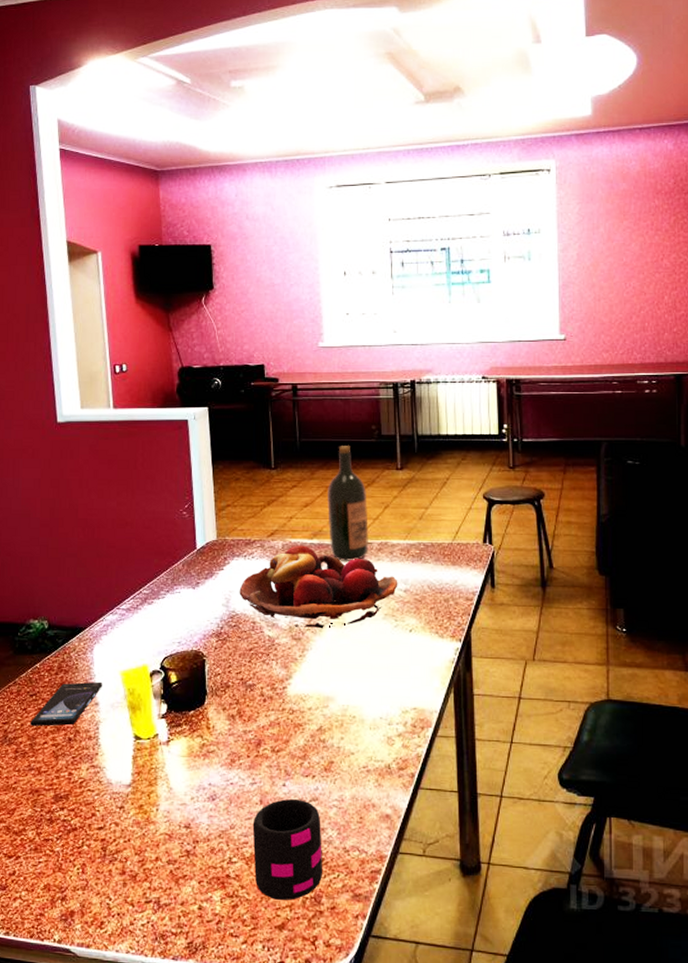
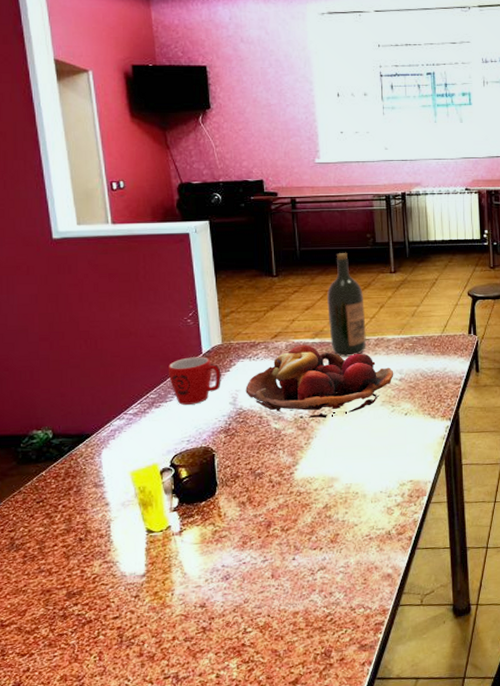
smartphone: present [29,681,102,727] -> none [37,483,112,532]
mug: none [161,552,215,603] -> present [167,356,221,405]
mug: present [252,799,323,900] -> none [265,570,332,660]

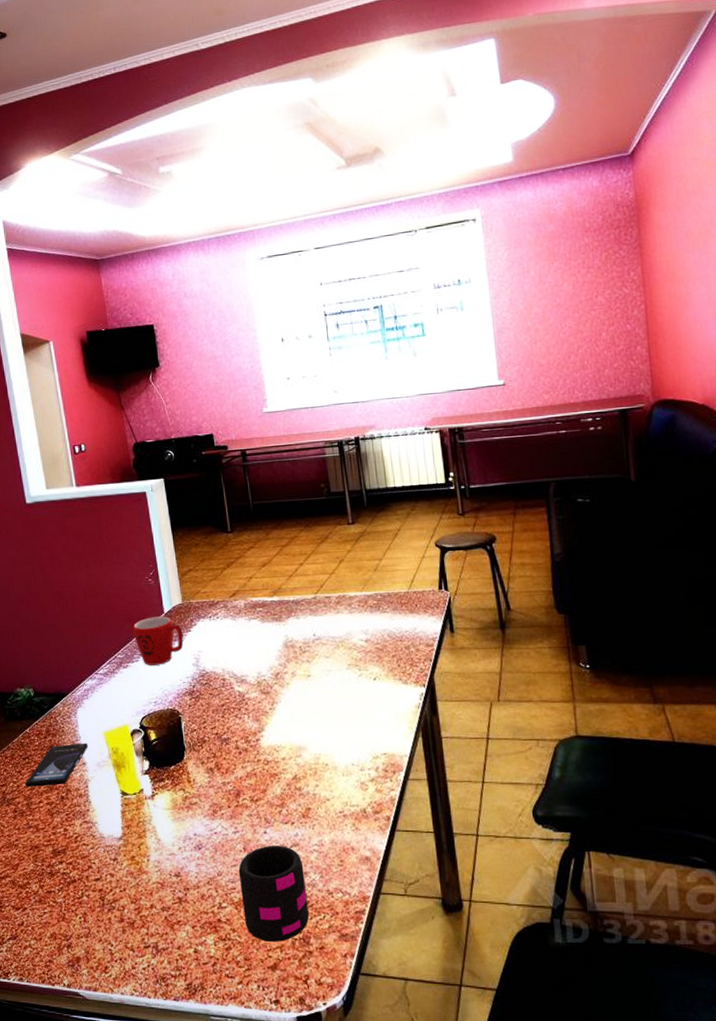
smartphone: none [37,483,112,532] -> present [24,743,88,788]
fruit basket: present [245,345,394,419] -> none [207,603,359,682]
mug: none [265,570,332,660] -> present [238,846,310,942]
wine bottle: present [327,253,366,357] -> none [283,505,327,616]

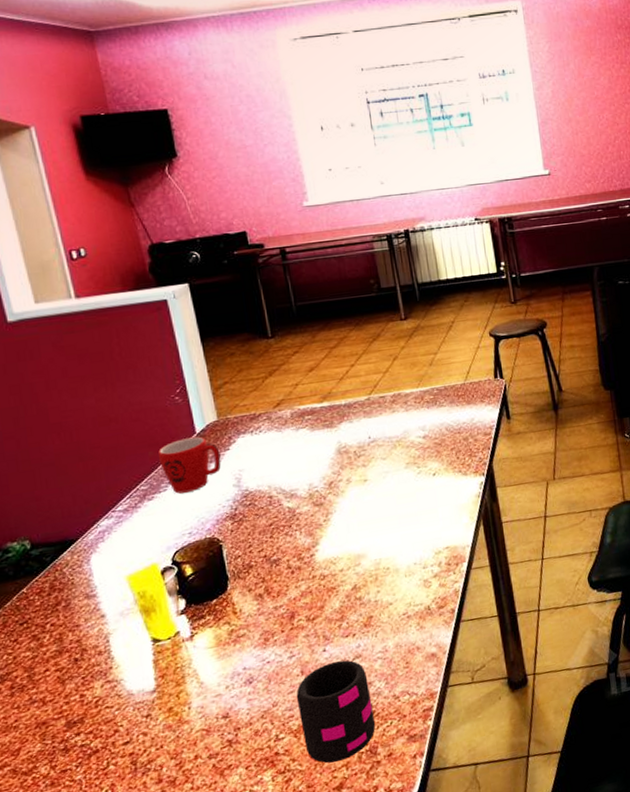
smartphone: present [24,743,88,788] -> none [23,592,107,658]

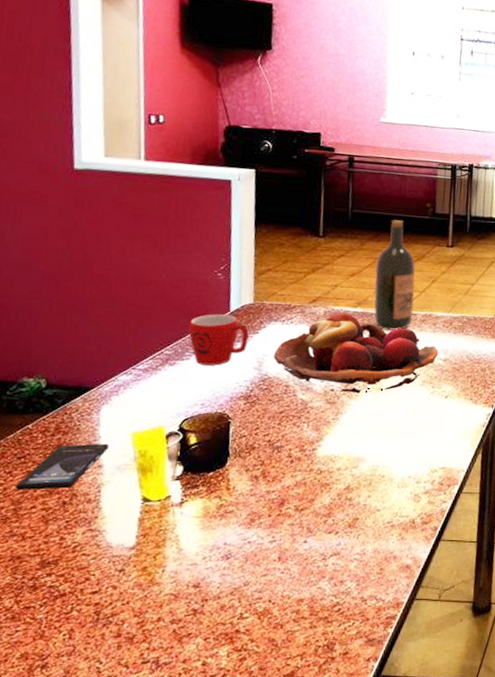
smartphone: none [23,592,107,658] -> present [14,443,109,491]
fruit basket: none [249,410,417,493] -> present [273,313,439,394]
mug: present [296,660,376,763] -> none [266,555,341,650]
wine bottle: none [332,303,382,420] -> present [374,220,416,331]

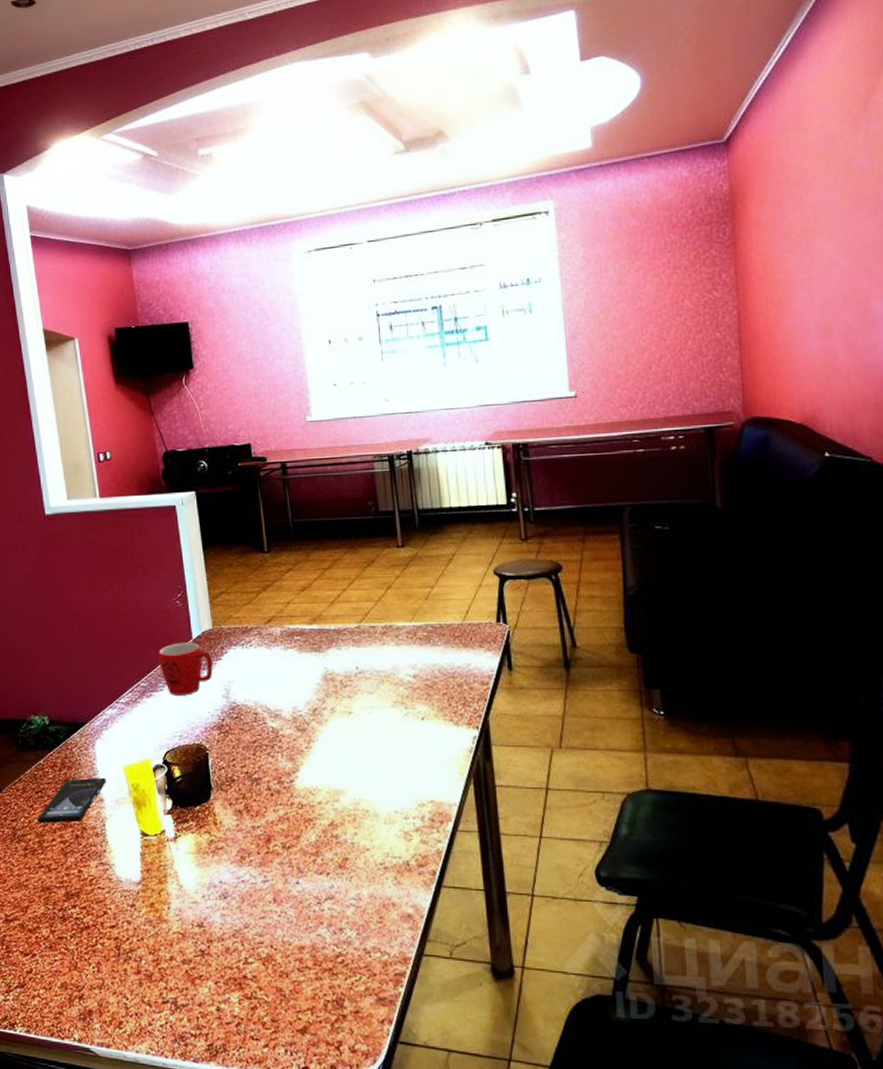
fruit basket: present [273,313,439,394] -> none [239,631,406,719]
wine bottle: present [374,220,416,331] -> none [325,524,372,647]

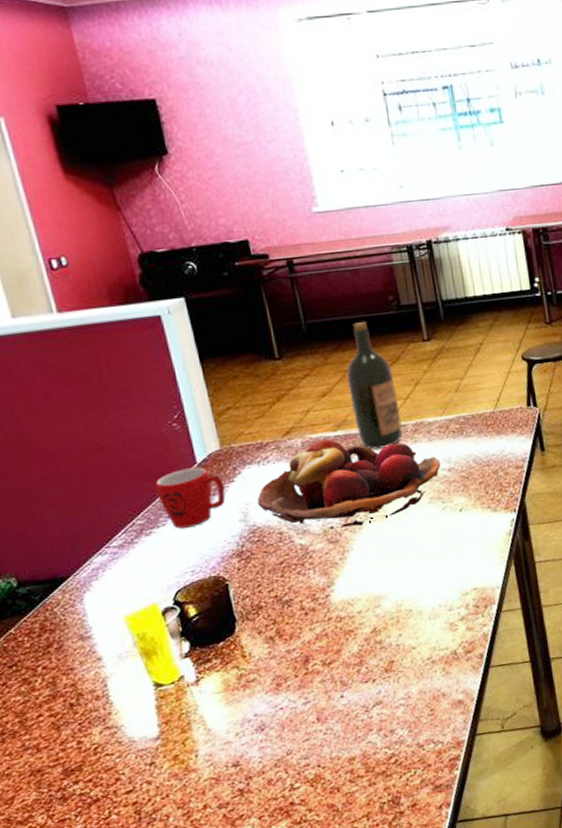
smartphone: present [37,777,106,824] -> none [13,633,103,702]
fruit basket: none [239,631,406,719] -> present [257,439,441,529]
wine bottle: none [325,524,372,647] -> present [346,322,403,450]

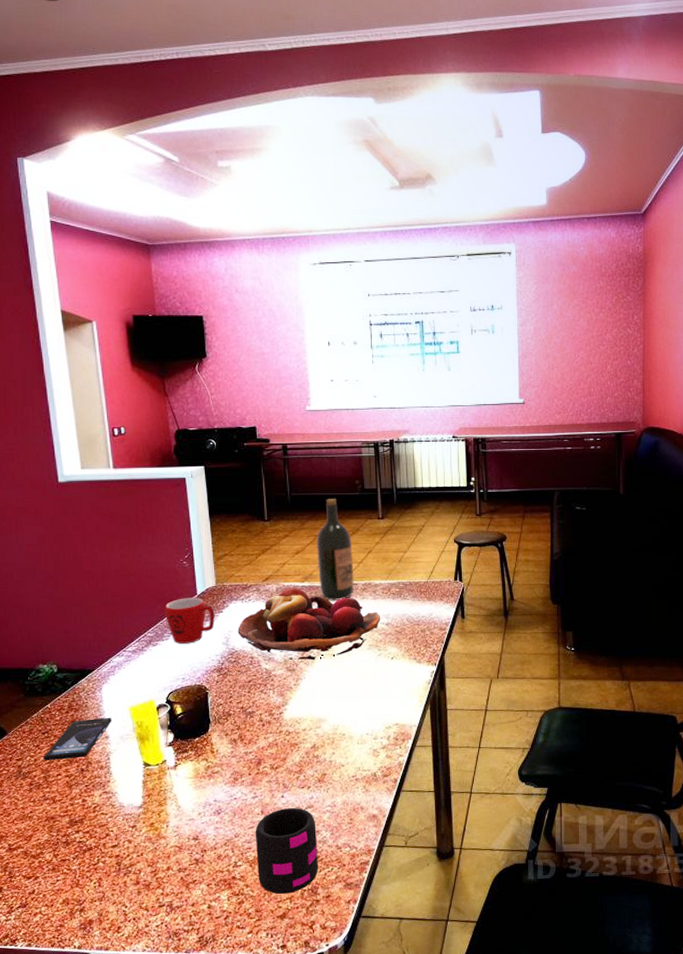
smartphone: none [13,633,103,702] -> present [42,717,112,762]
mug: none [312,706,399,814] -> present [255,808,319,894]

